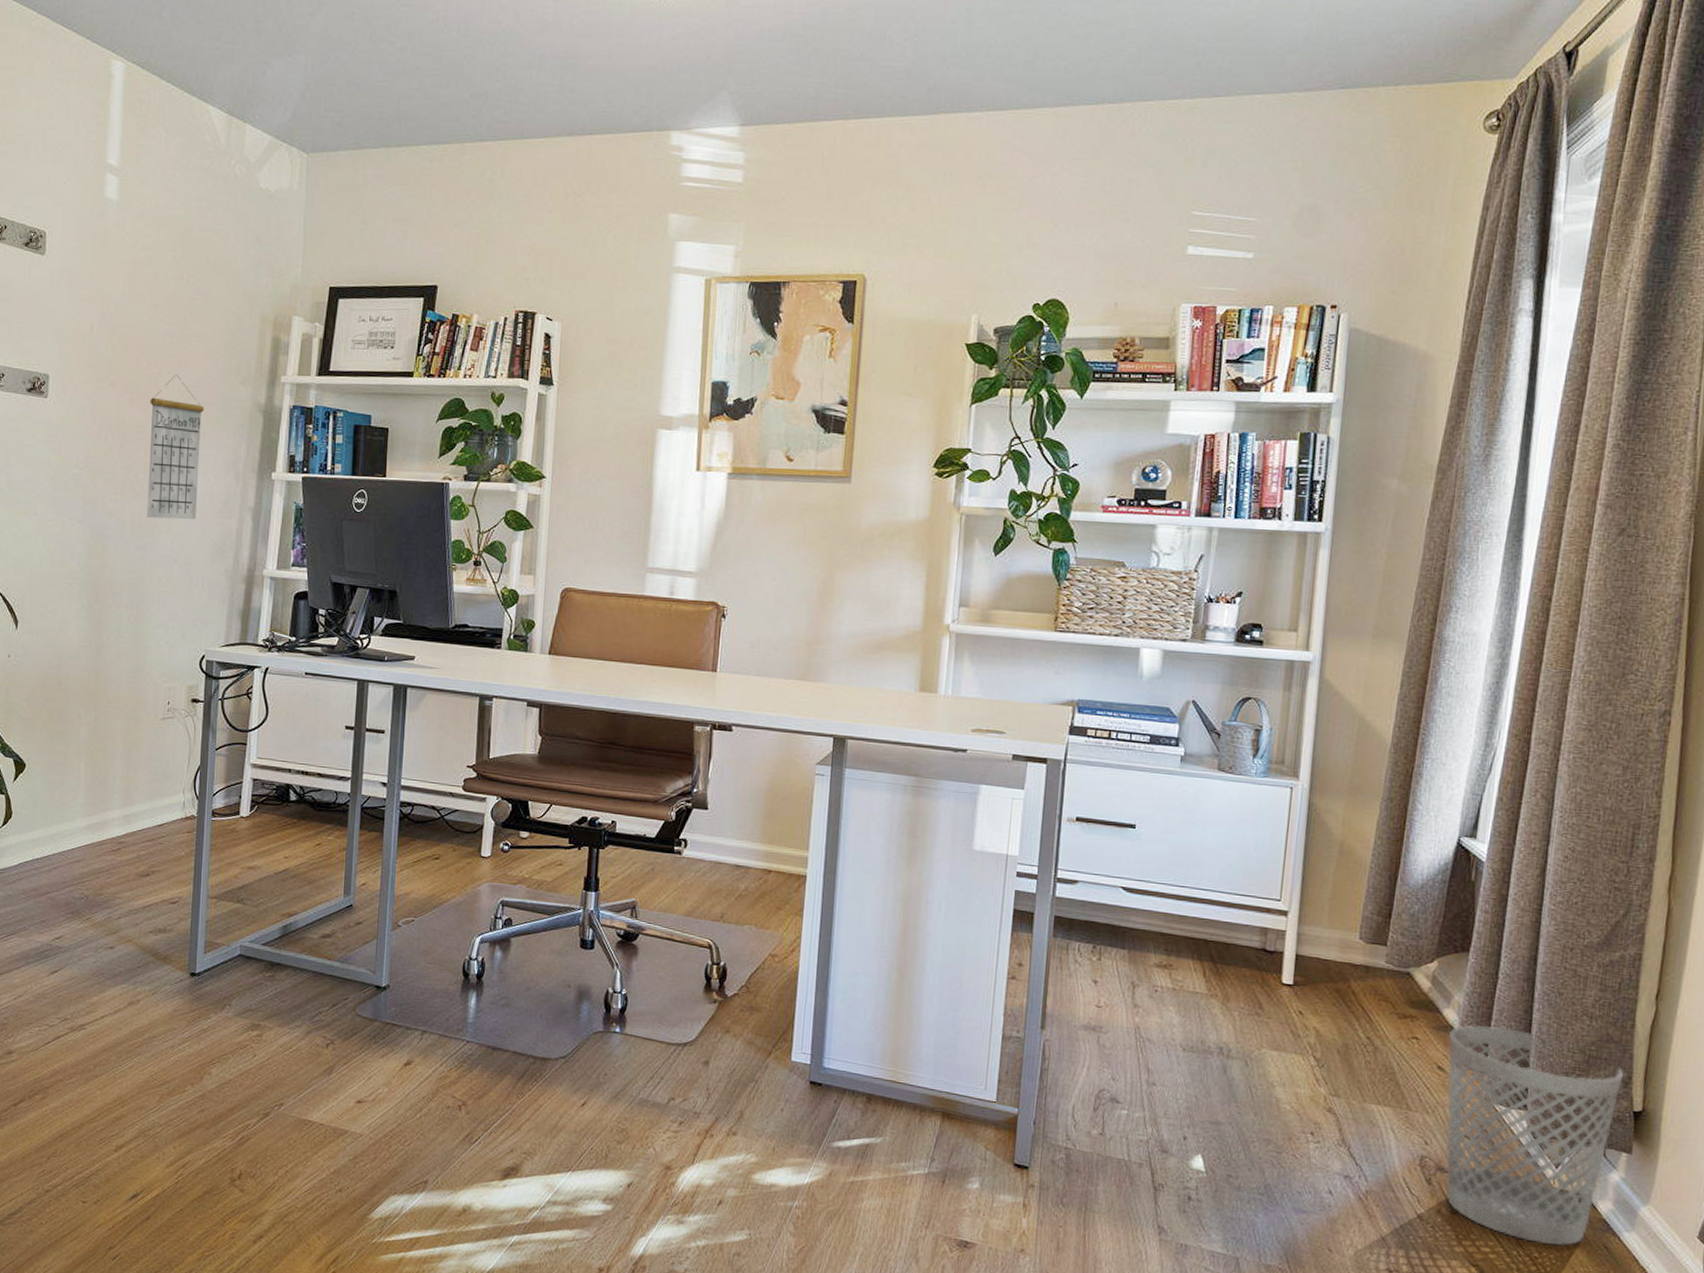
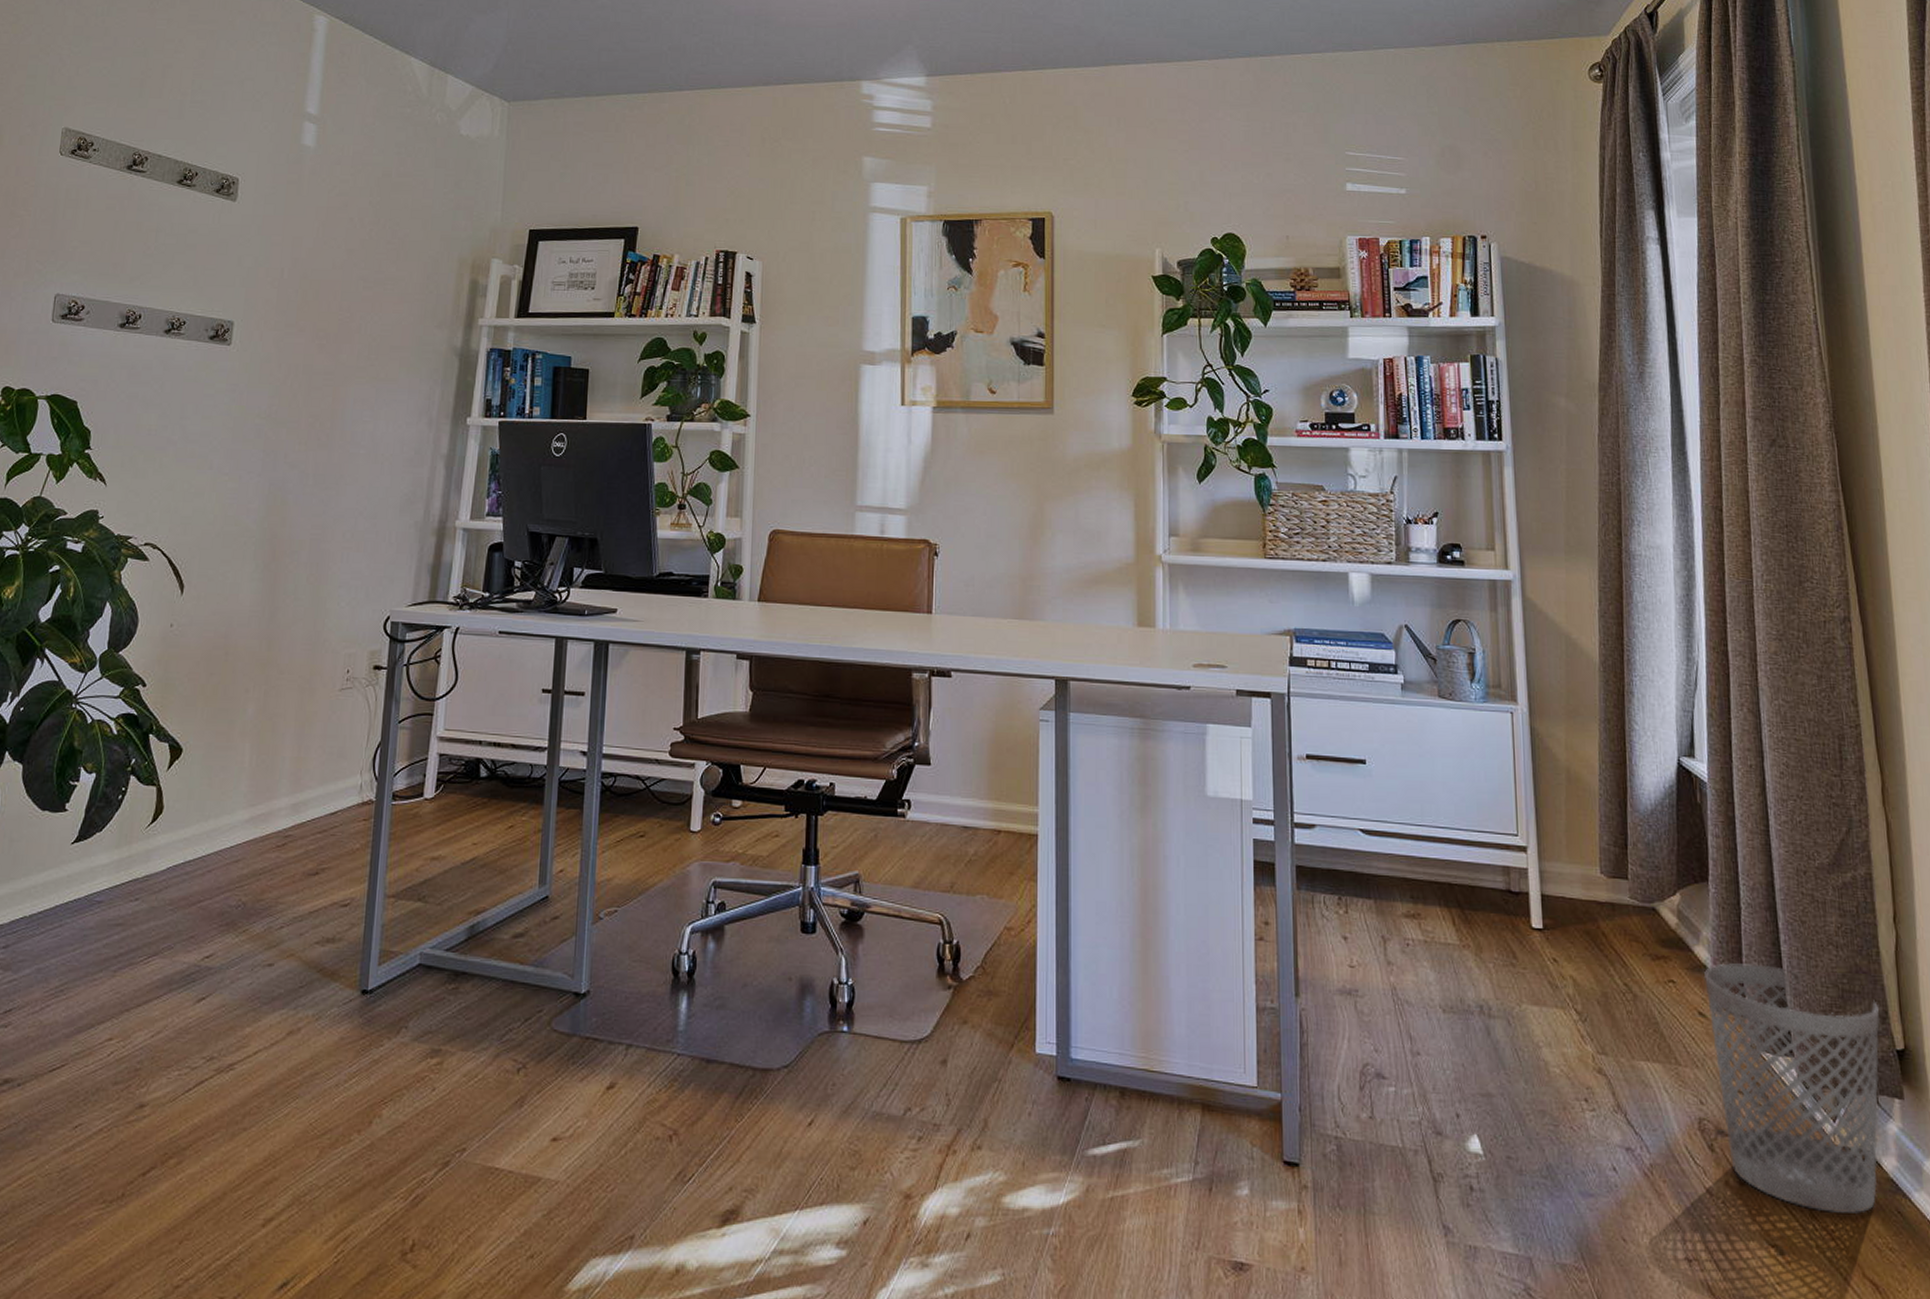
calendar: present [147,374,204,520] -> none [332,318,397,470]

